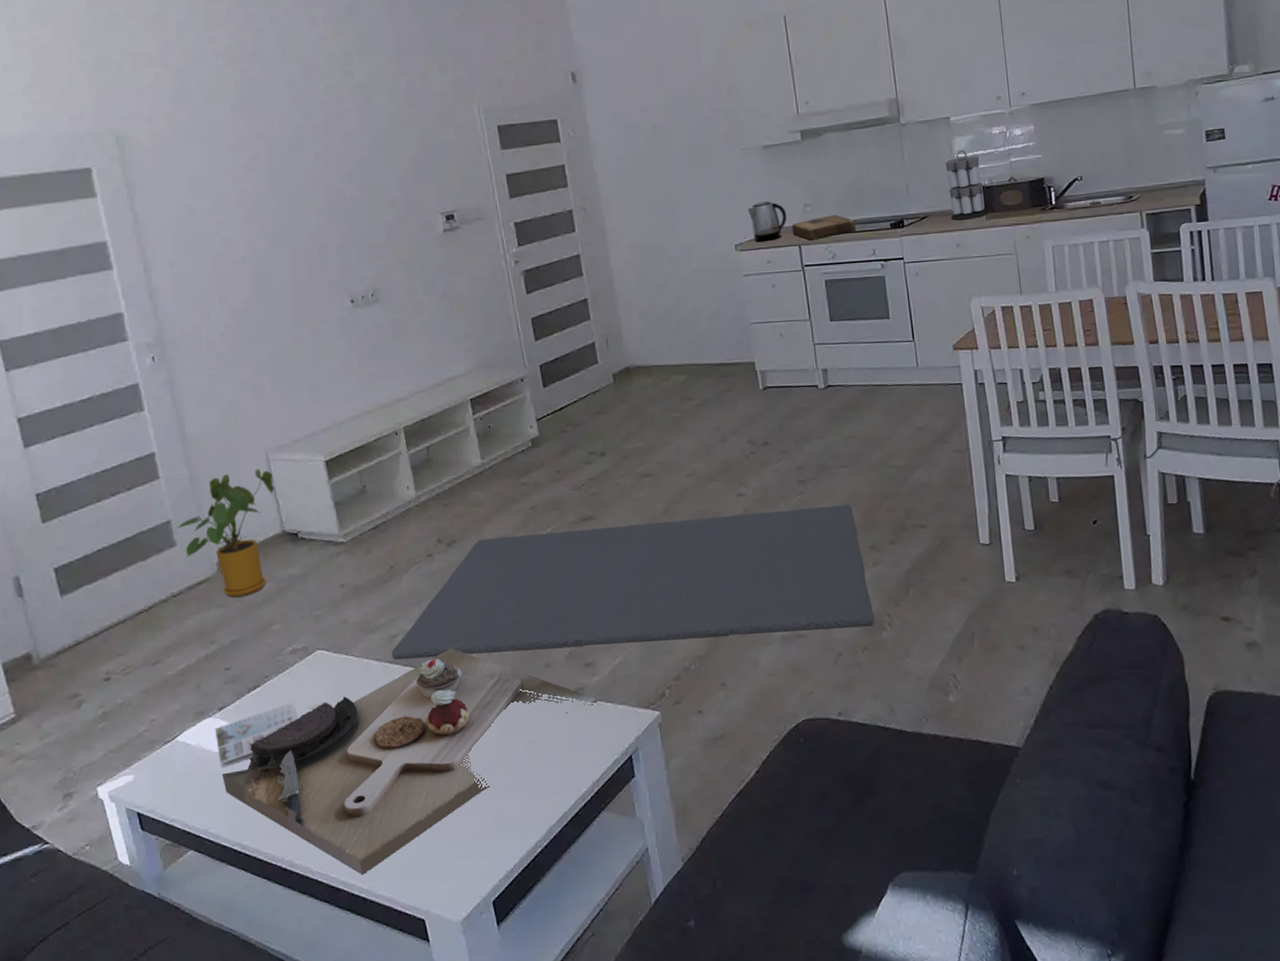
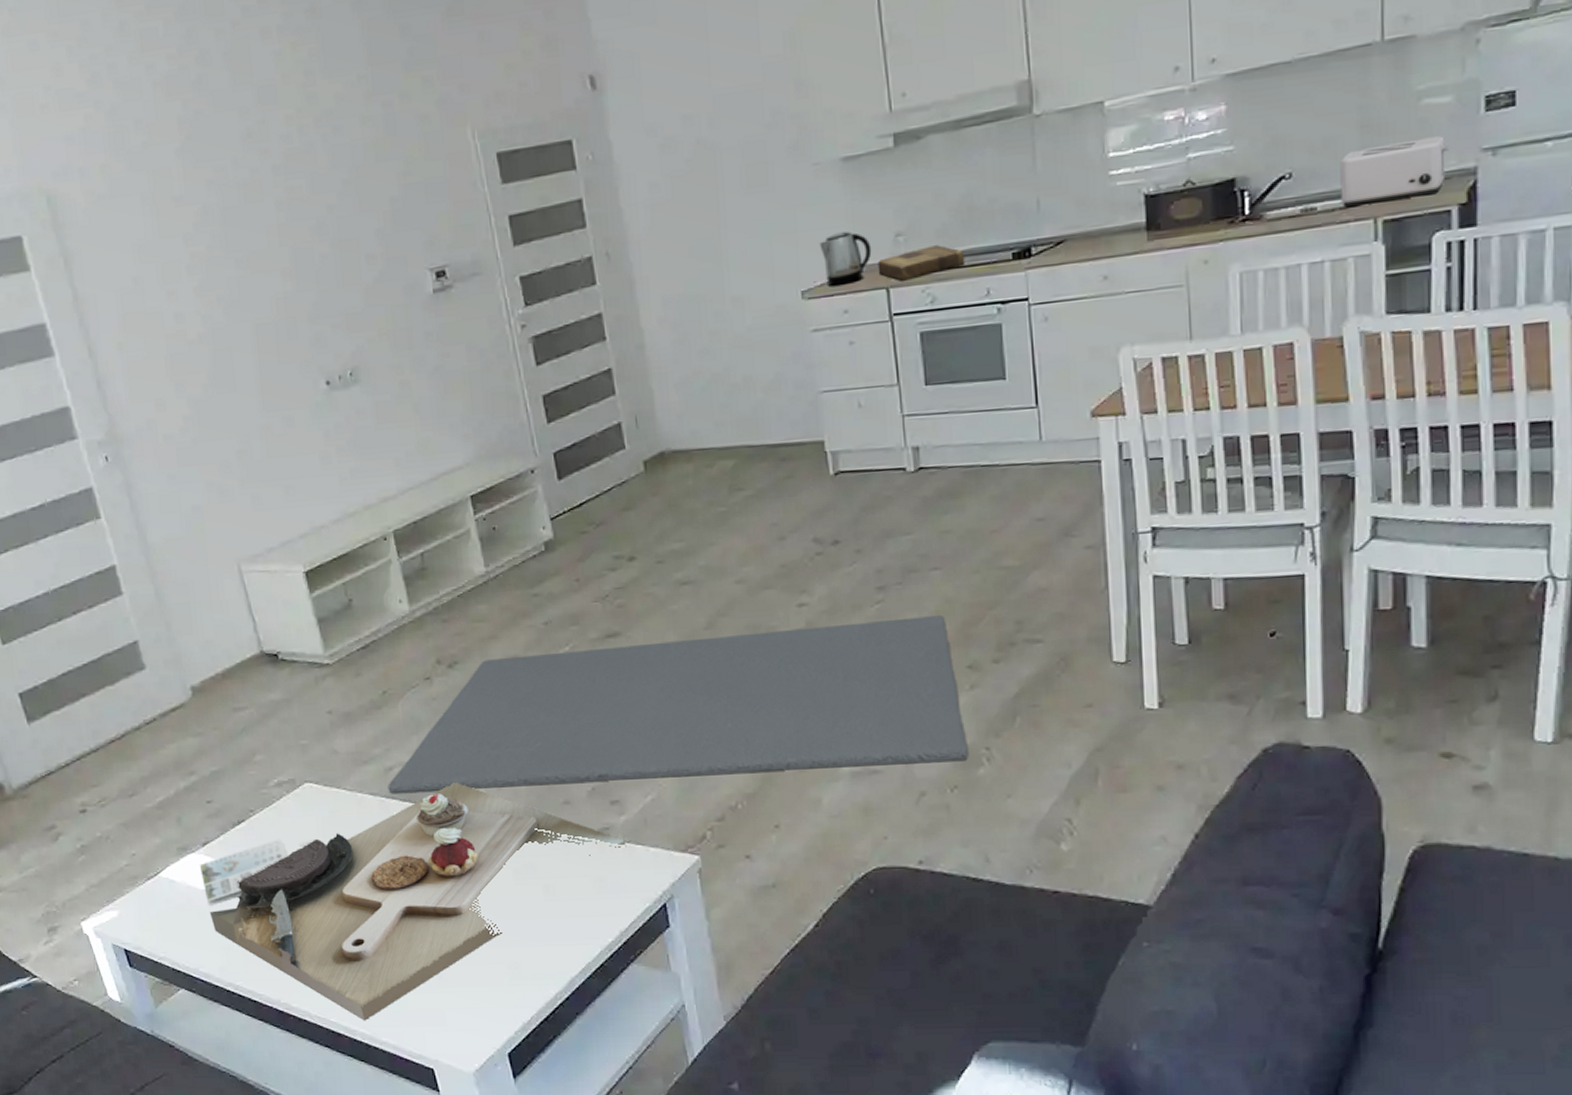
house plant: present [176,469,275,598] -> none [144,582,250,725]
spice rack: present [945,149,988,220] -> none [1093,145,1150,244]
toaster: none [1114,157,1186,203] -> present [1340,136,1451,208]

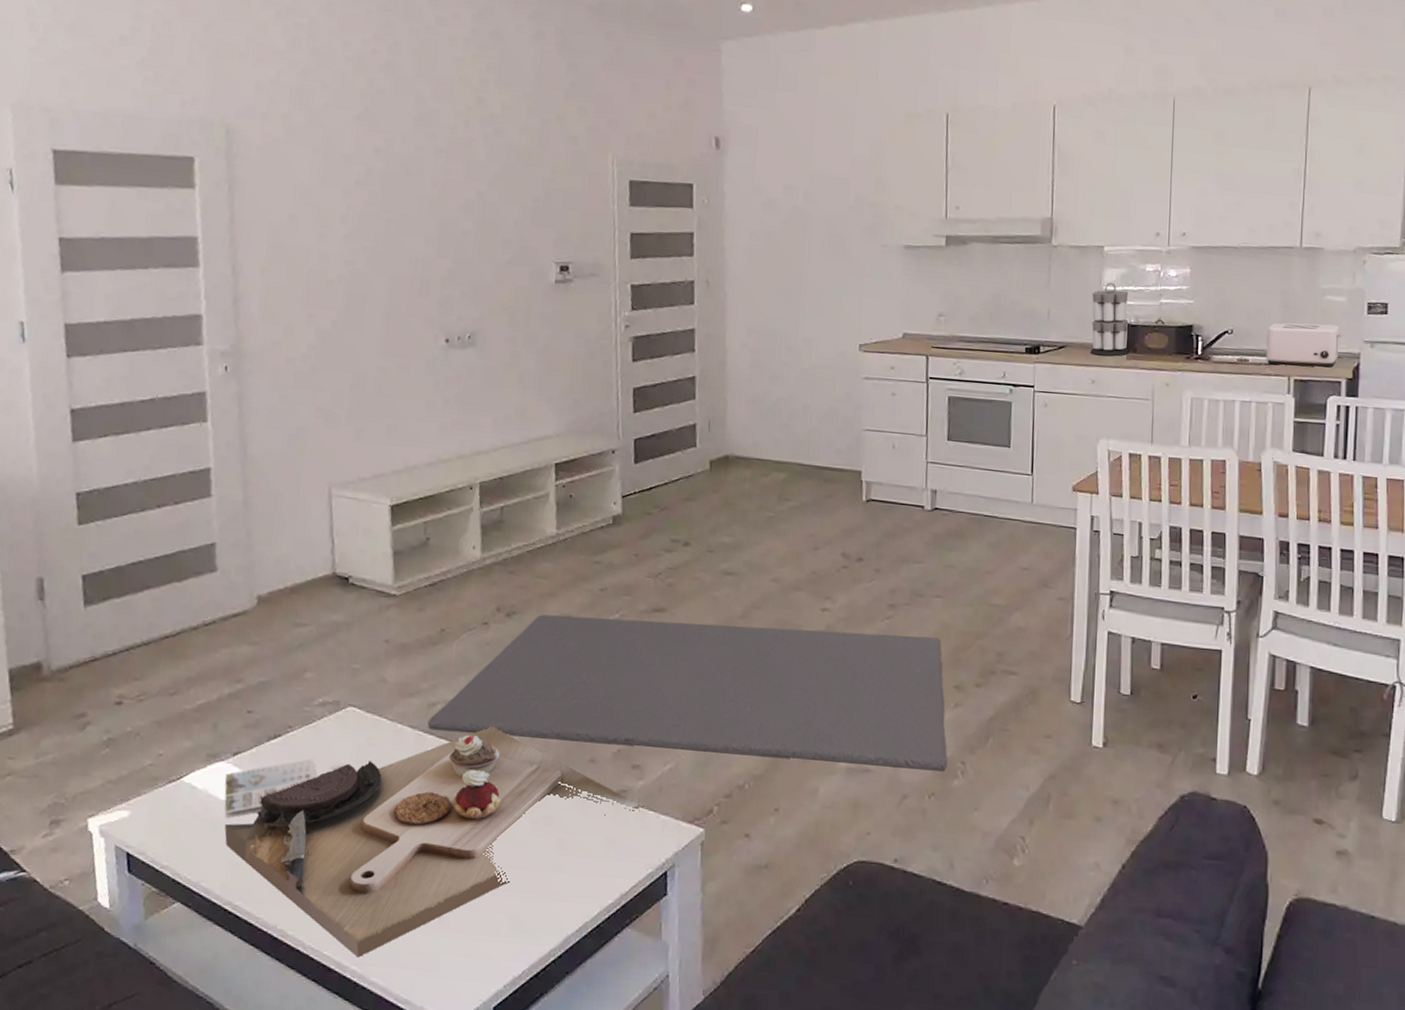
kettle: present [819,231,872,288] -> none [878,303,919,347]
cutting board: present [877,245,965,283] -> none [921,329,990,354]
spice rack: none [1093,145,1150,244] -> present [1090,282,1129,357]

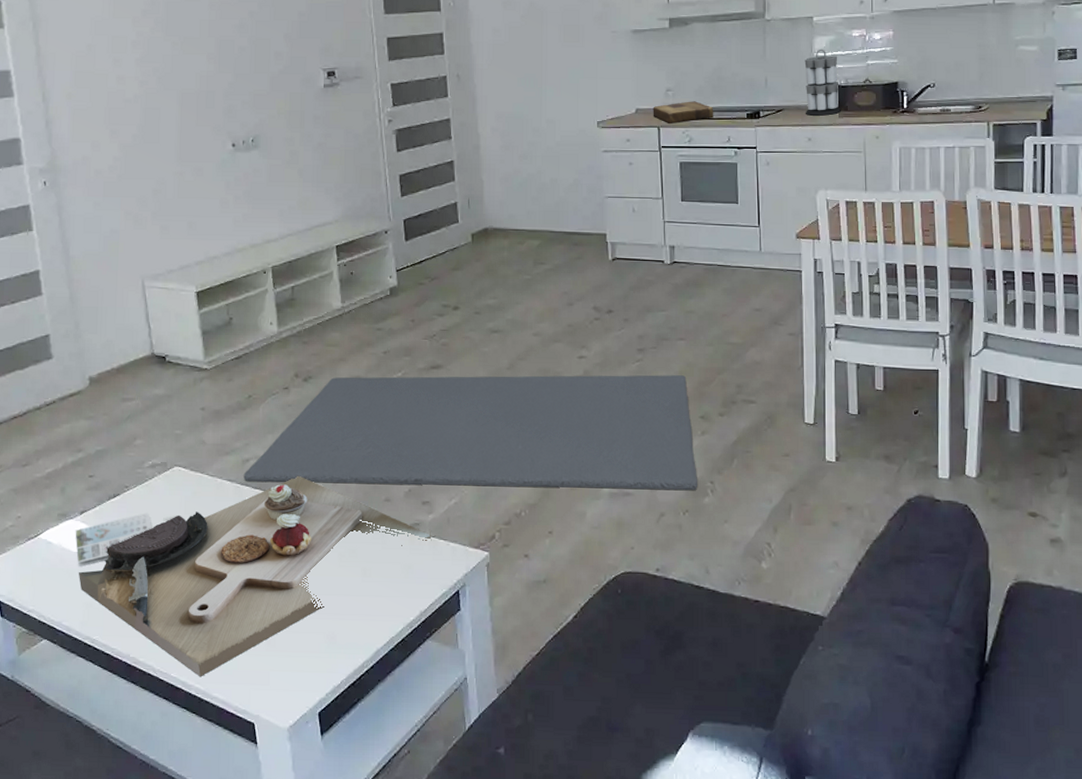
cutting board: none [921,329,990,354] -> present [653,101,714,125]
toaster: present [1266,322,1343,368] -> none [966,72,1036,113]

